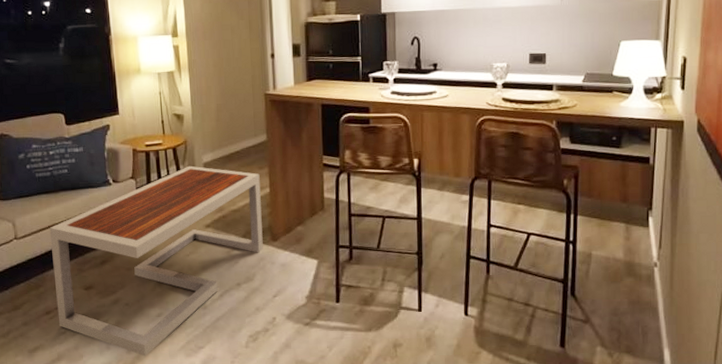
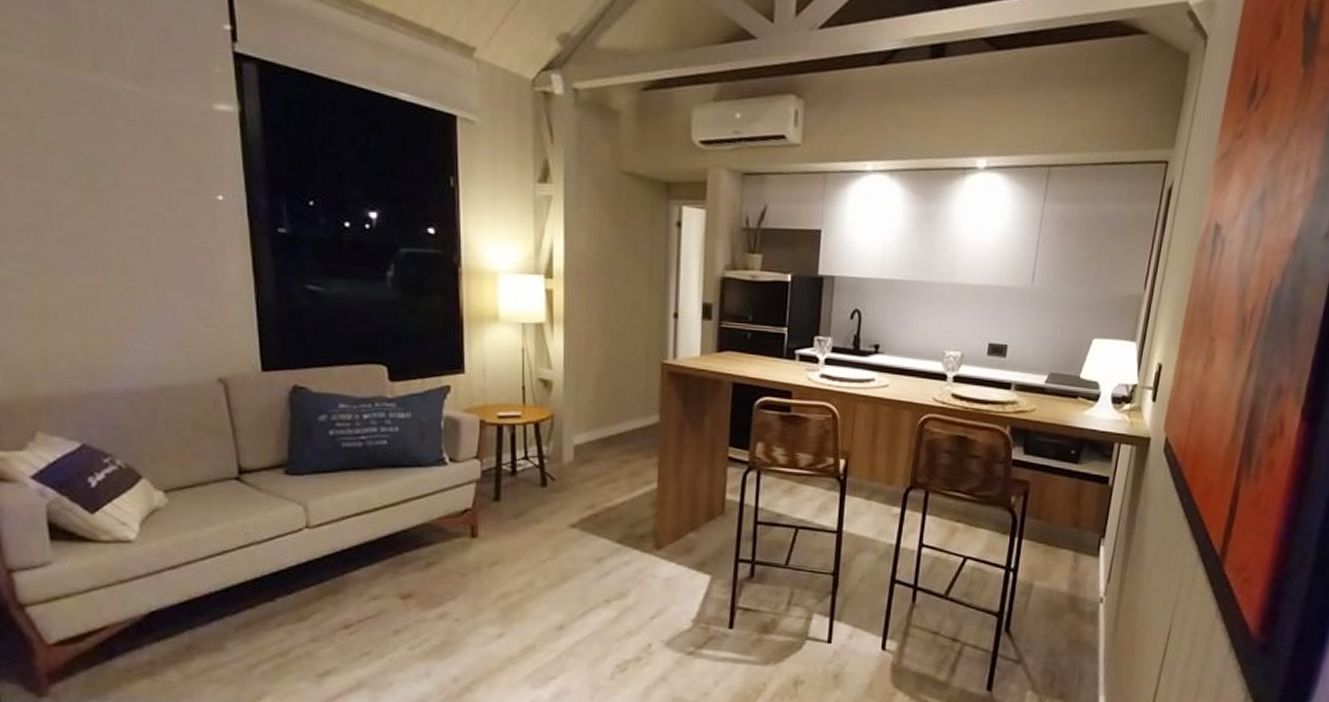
coffee table: present [49,165,263,357] -> none [356,447,646,687]

